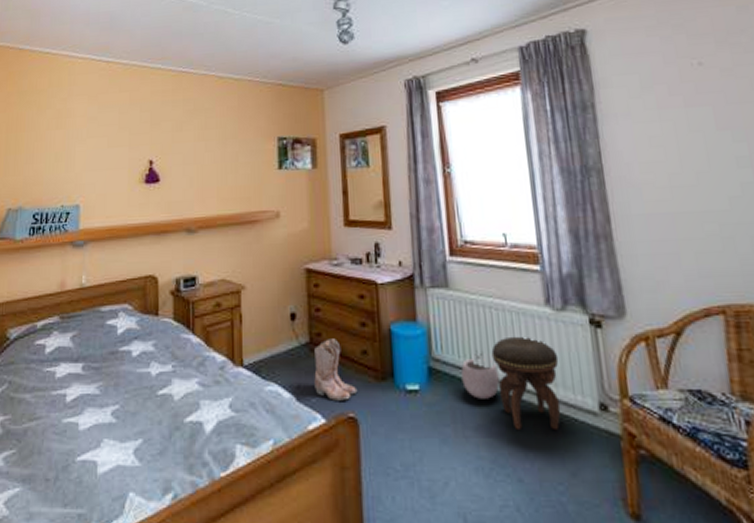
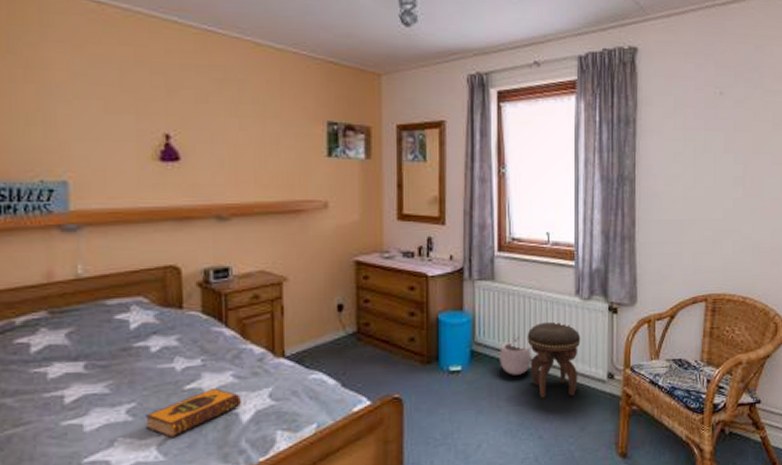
hardback book: none [126,394,206,444] -> present [145,387,242,439]
boots: present [314,338,358,401] -> none [361,328,403,384]

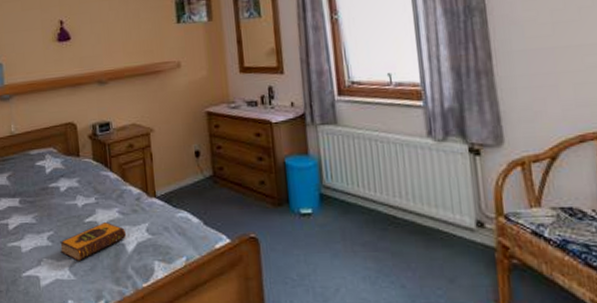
plant pot: present [500,335,531,375] -> none [349,178,385,220]
footstool: present [527,321,581,398] -> none [377,164,441,245]

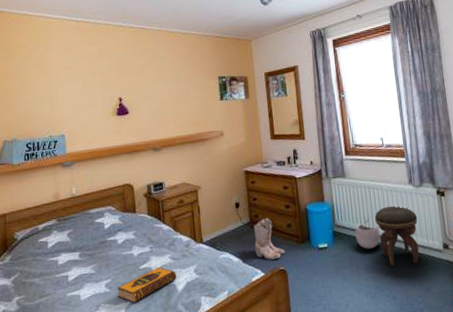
boots: none [218,172,257,224] -> present [254,218,286,260]
plant pot: none [349,178,385,220] -> present [355,217,380,249]
footstool: none [377,164,441,245] -> present [374,205,419,266]

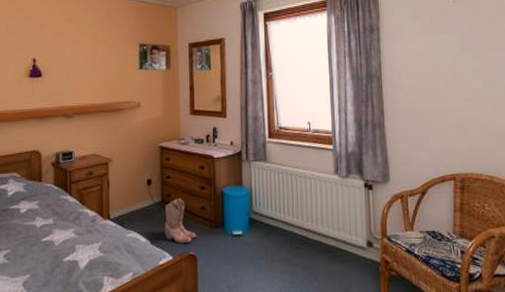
hardback book: present [117,266,177,304] -> none [16,241,80,278]
plant pot: present [355,217,380,249] -> none [273,206,300,240]
footstool: present [374,205,419,266] -> none [295,195,342,261]

